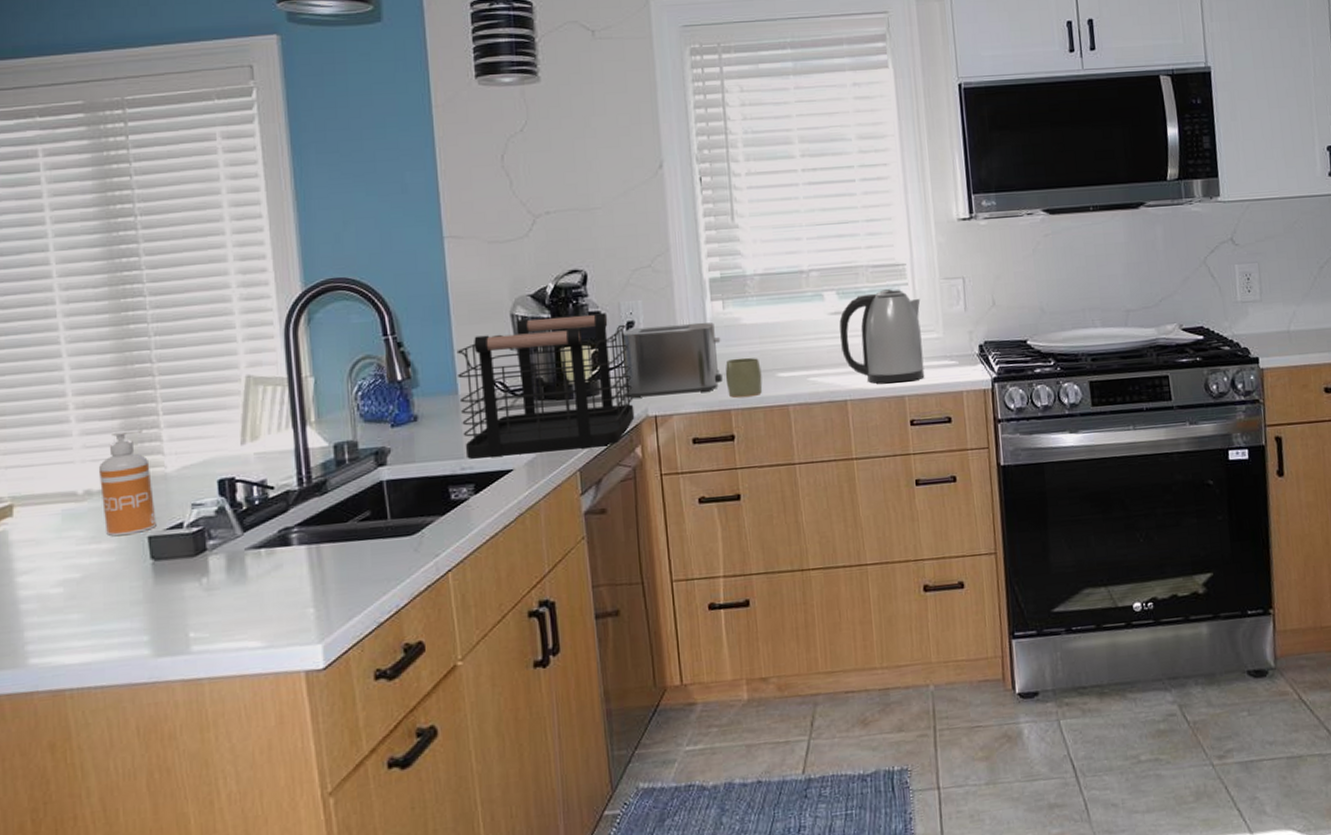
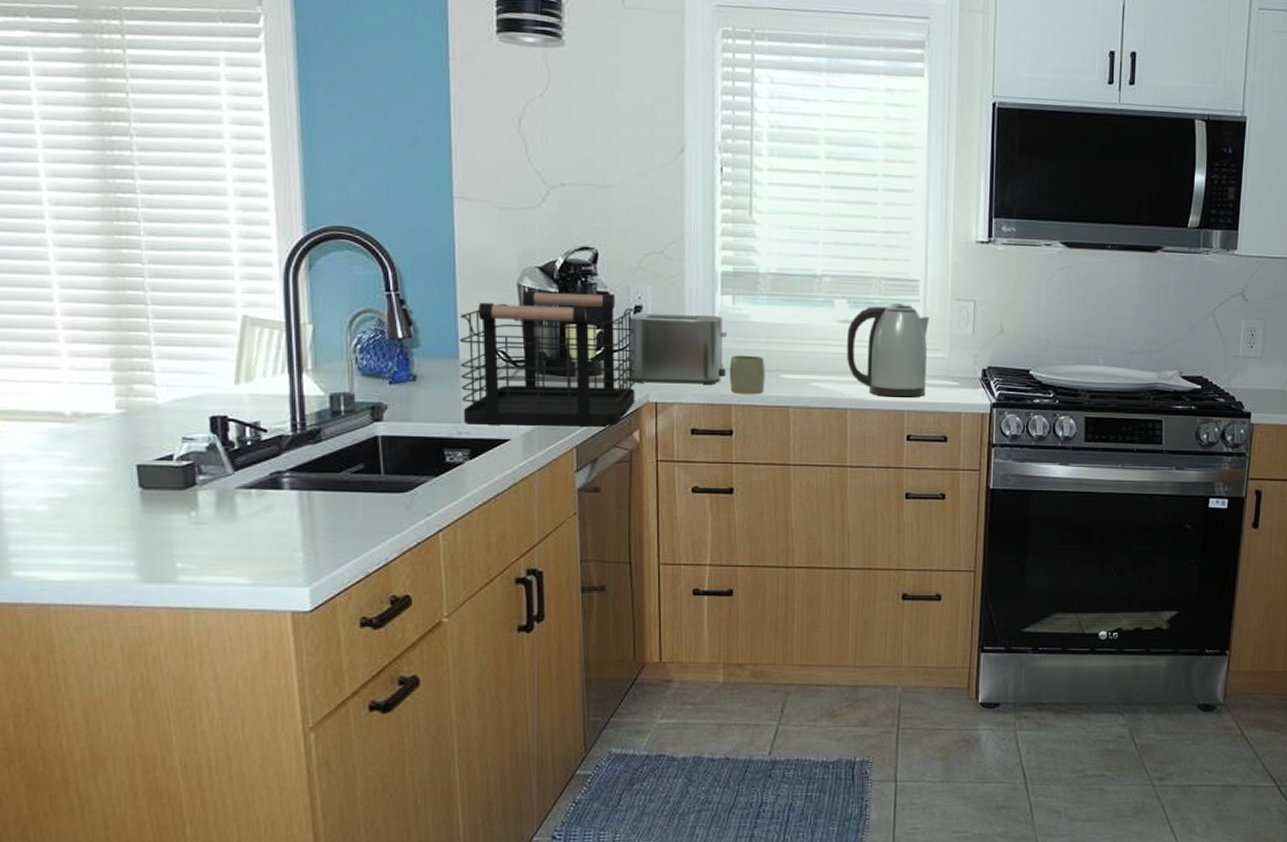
soap dispenser: present [98,430,157,537] -> none [87,356,146,462]

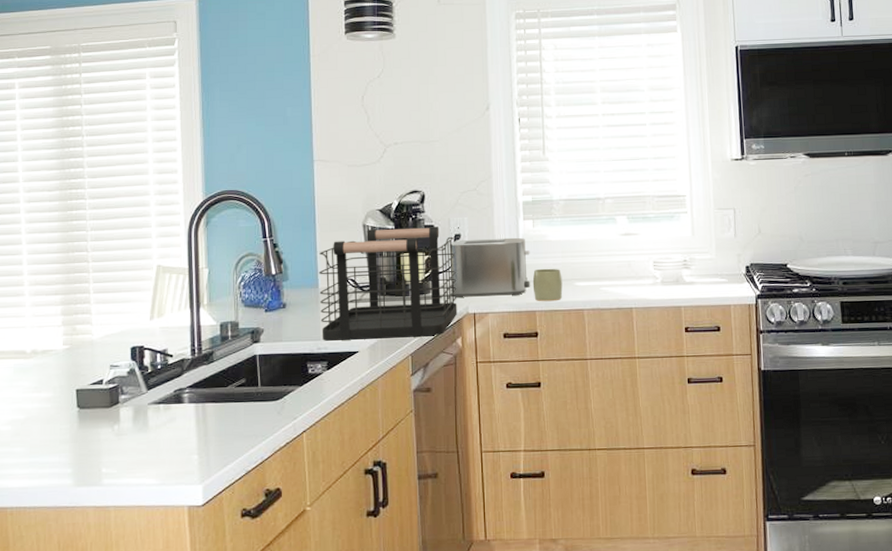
kettle: present [847,303,930,398] -> none [628,216,699,296]

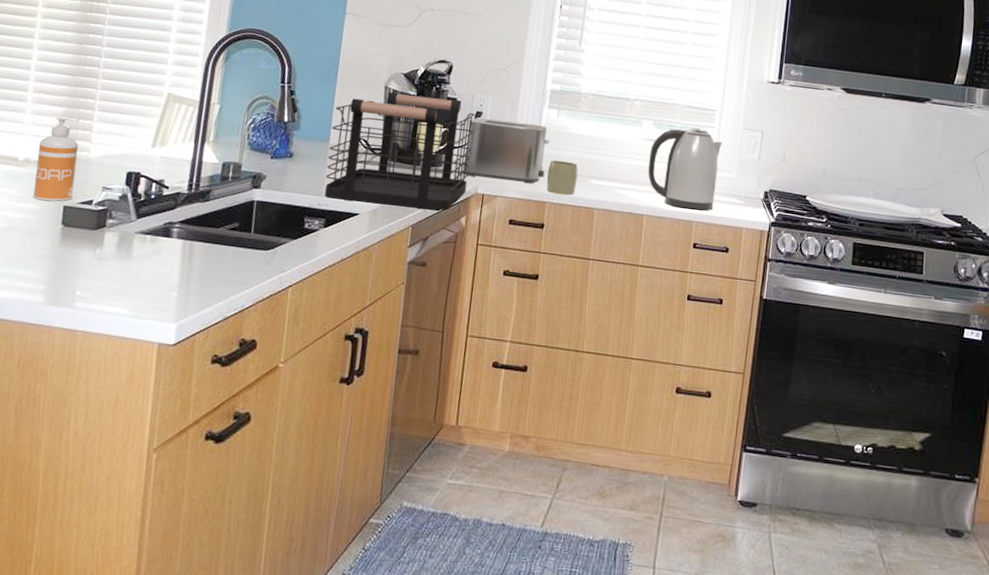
soap dispenser: none [43,304,83,388] -> present [33,116,80,202]
kettle: none [628,216,699,296] -> present [648,128,723,211]

